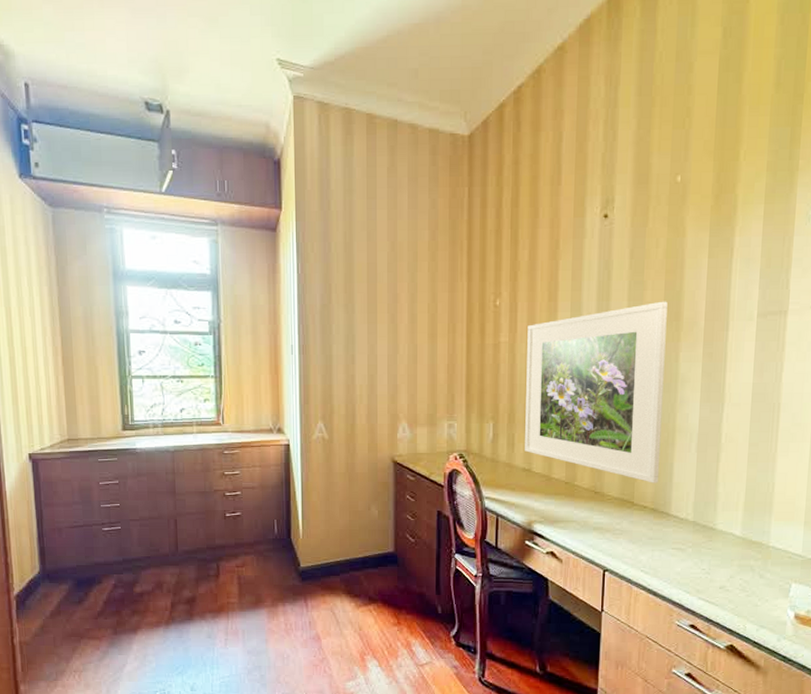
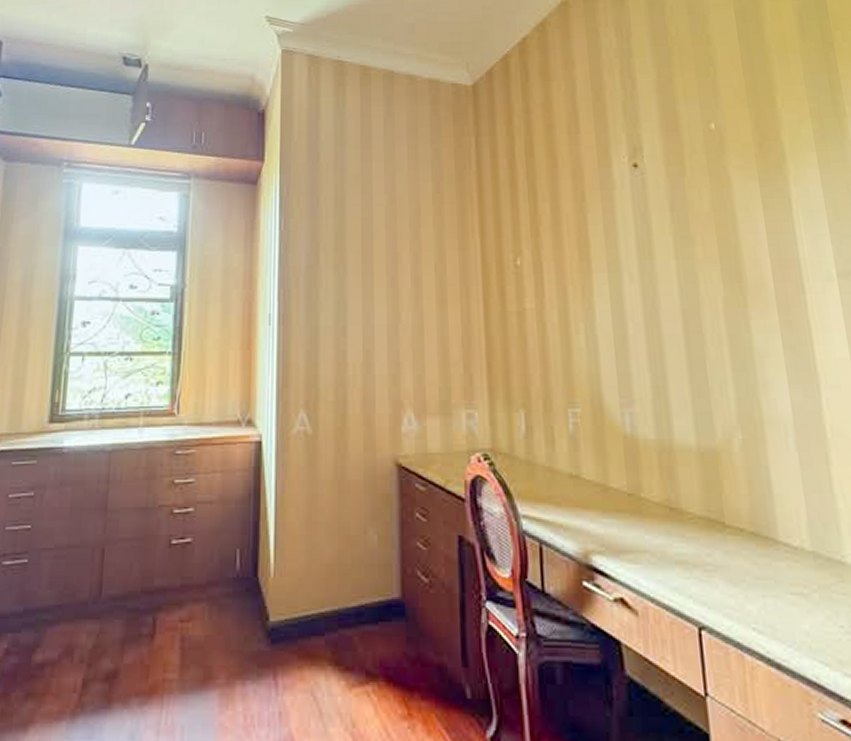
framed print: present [525,301,668,483] -> none [557,259,754,495]

